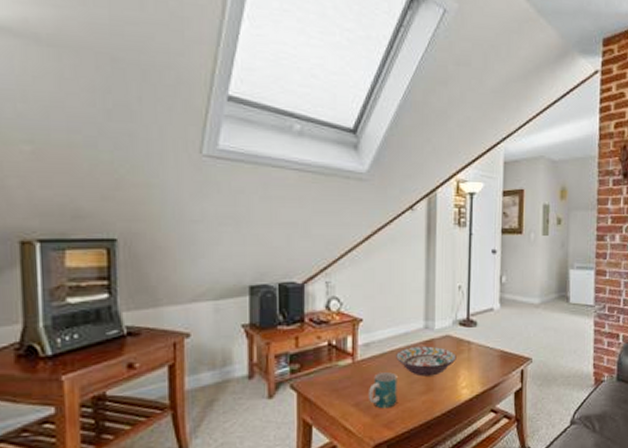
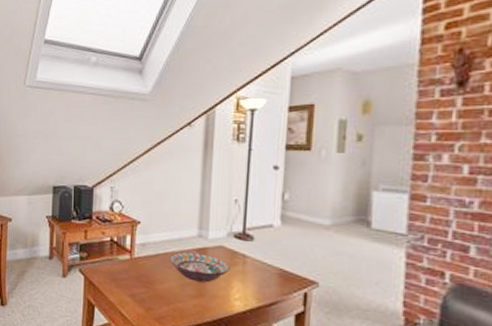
mug: present [368,372,397,409] -> none [142,271,170,305]

